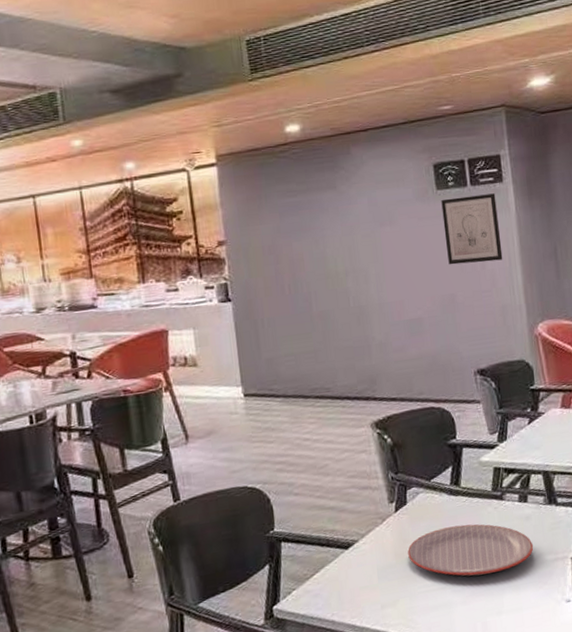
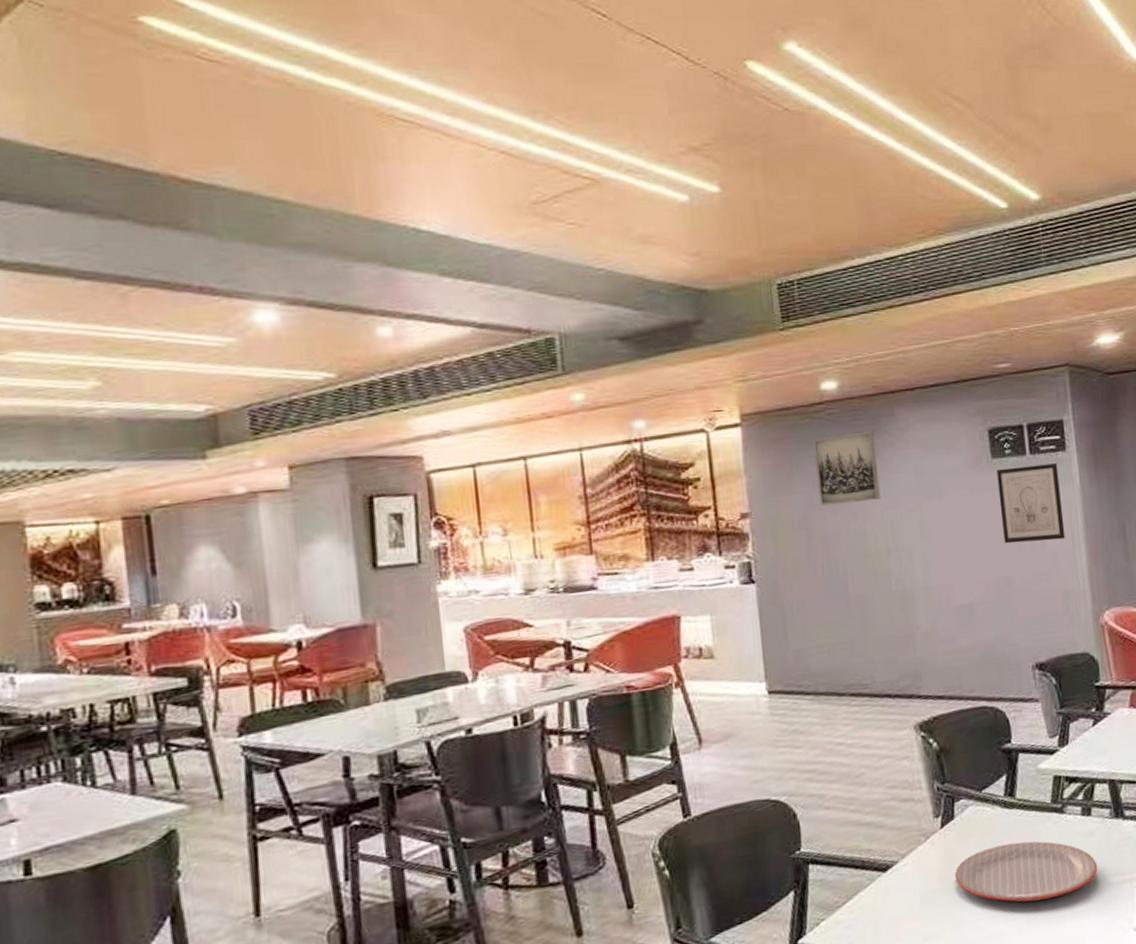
wall art: none [280,168,339,234] -> present [813,431,881,506]

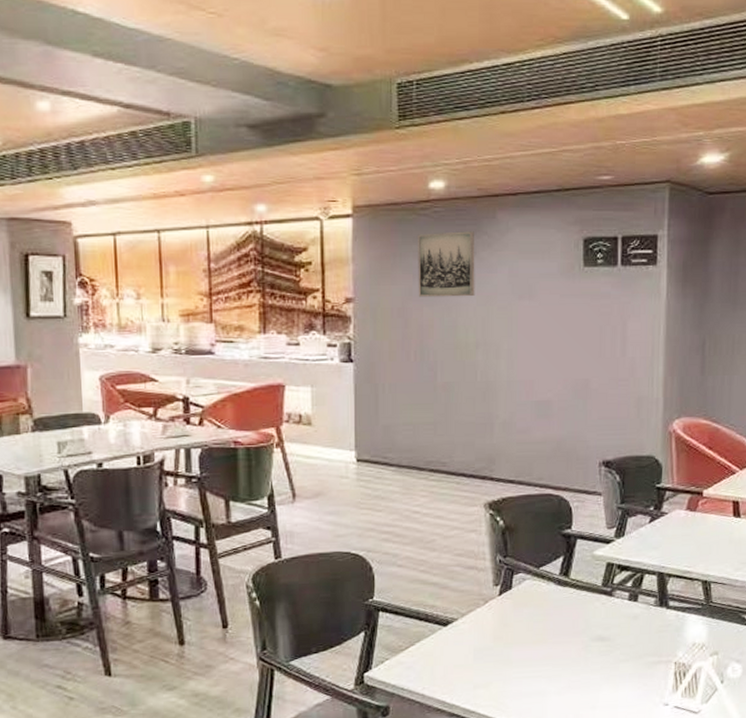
plate: present [955,841,1098,902] -> none [507,616,638,669]
wall art: present [996,463,1066,544] -> none [586,276,647,349]

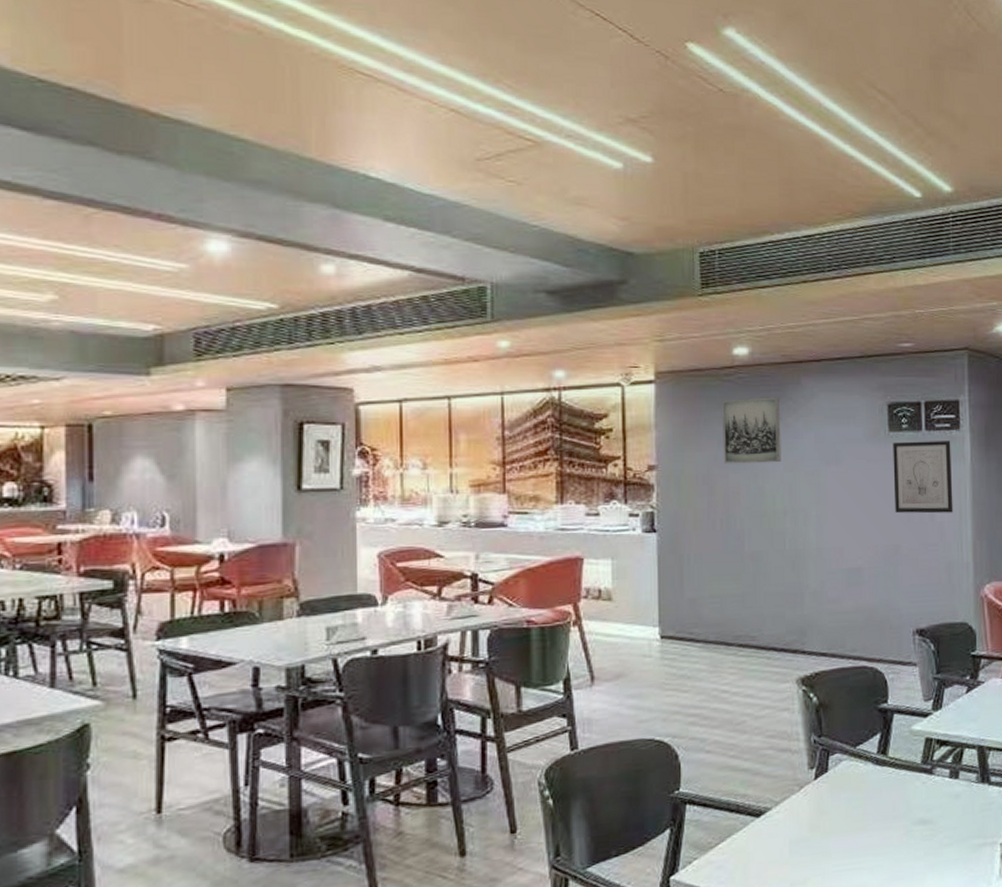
wall art: none [586,276,647,349] -> present [893,441,953,514]

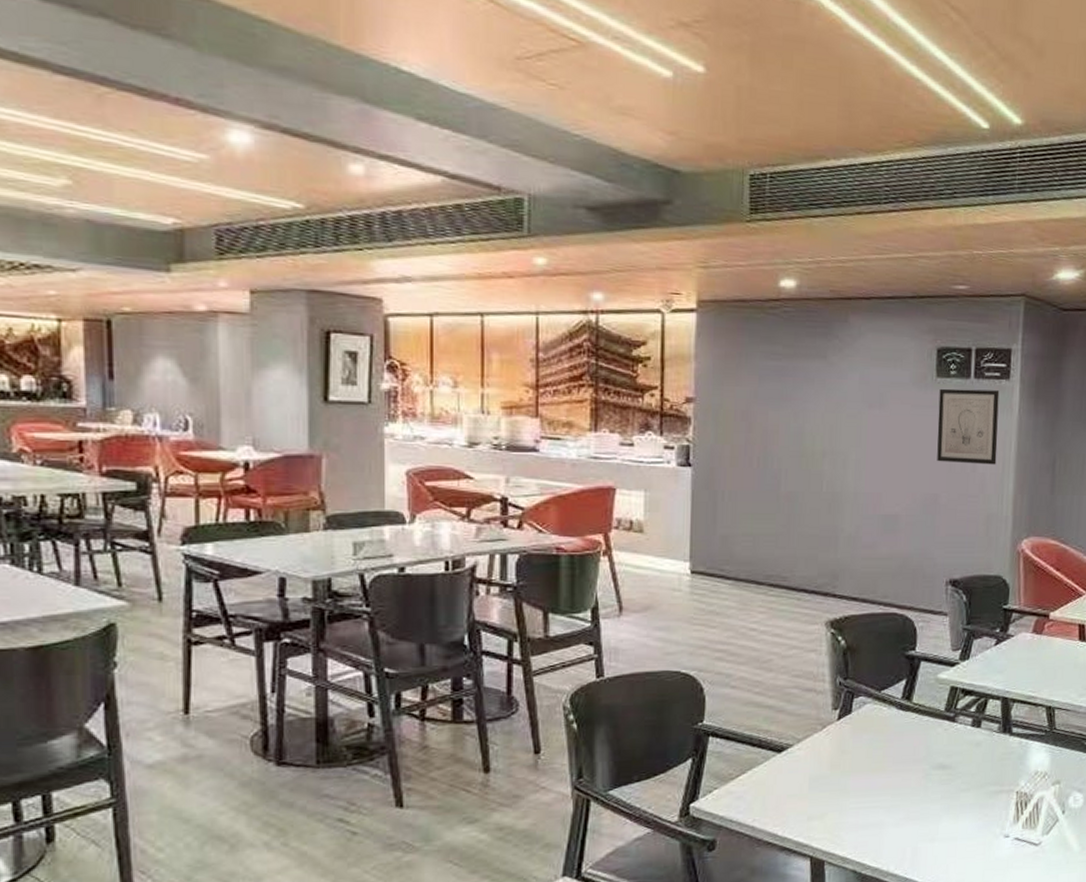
wall art: present [722,397,781,464] -> none [763,333,825,403]

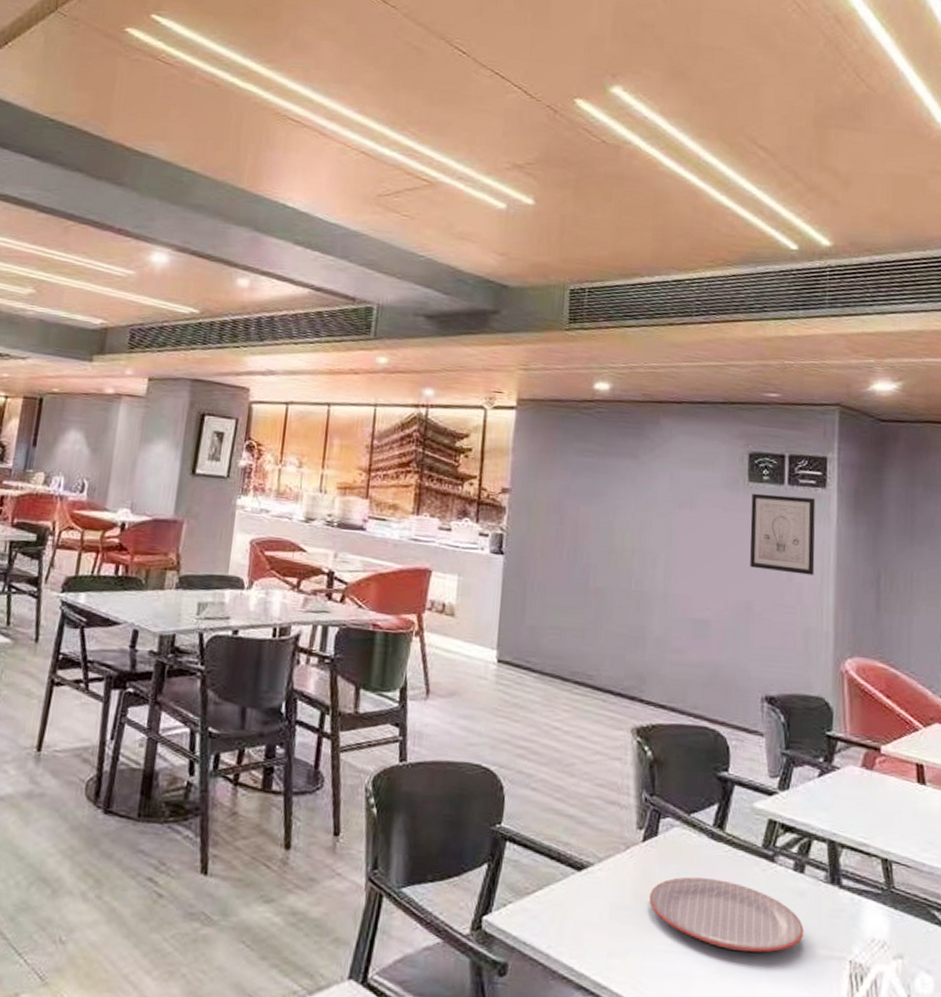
plate: none [844,742,980,798] -> present [649,876,805,953]

